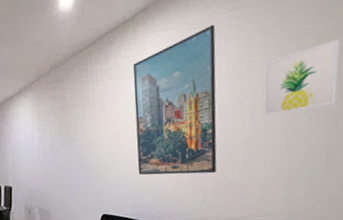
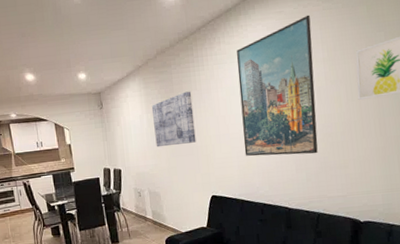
wall art: none [43,107,88,165] -> present [151,91,196,148]

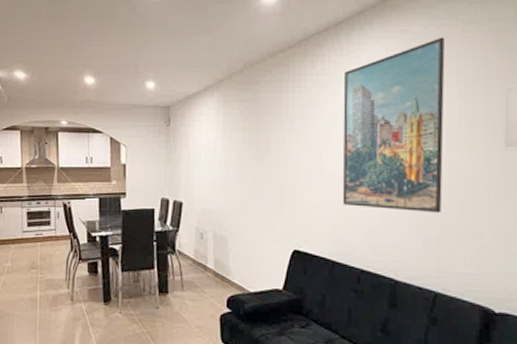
wall art: present [151,91,196,148] -> none [229,116,282,181]

